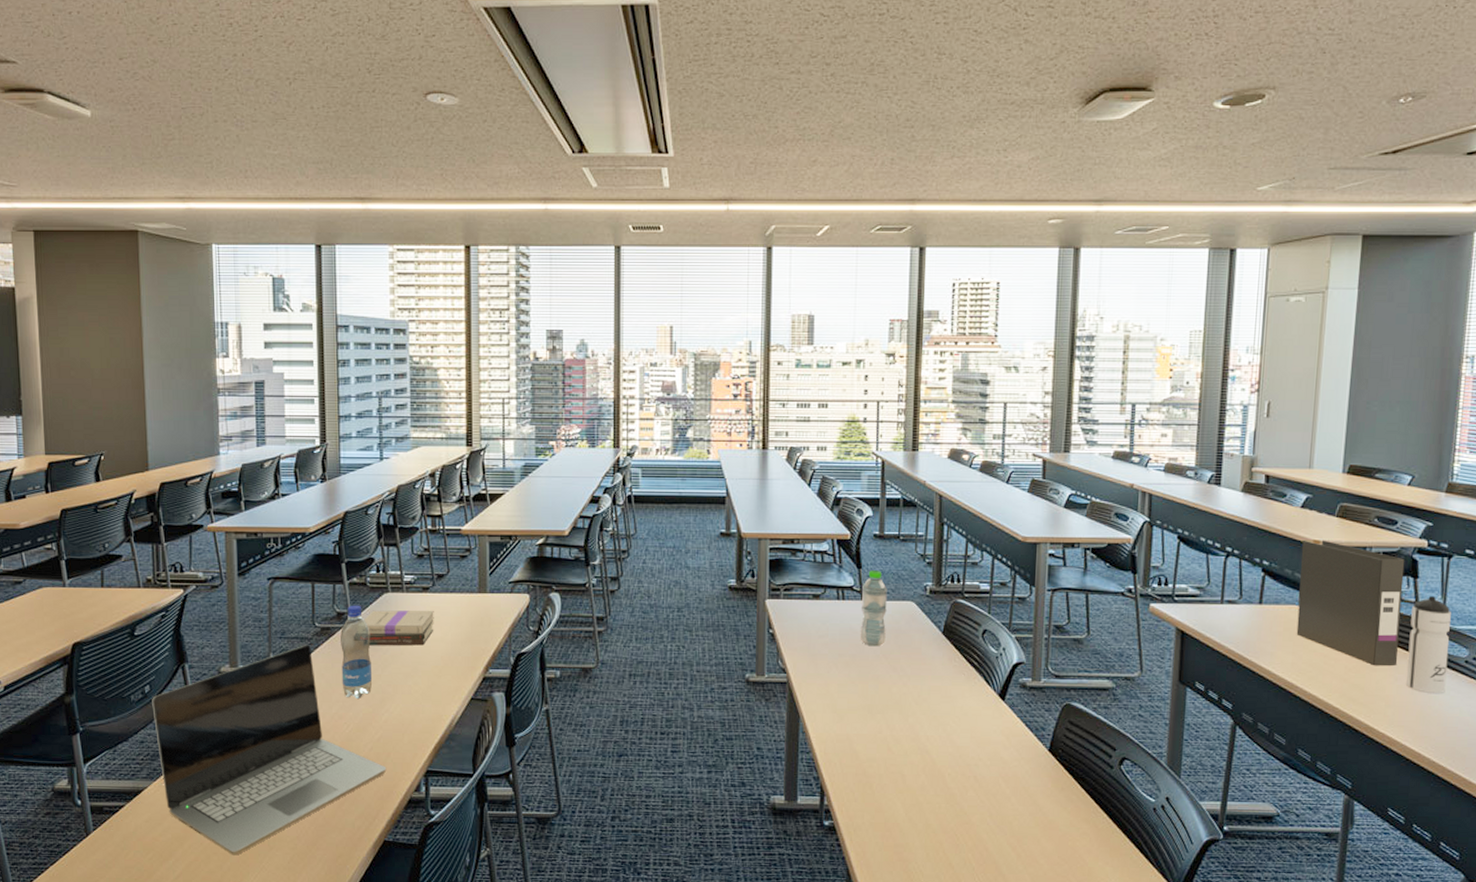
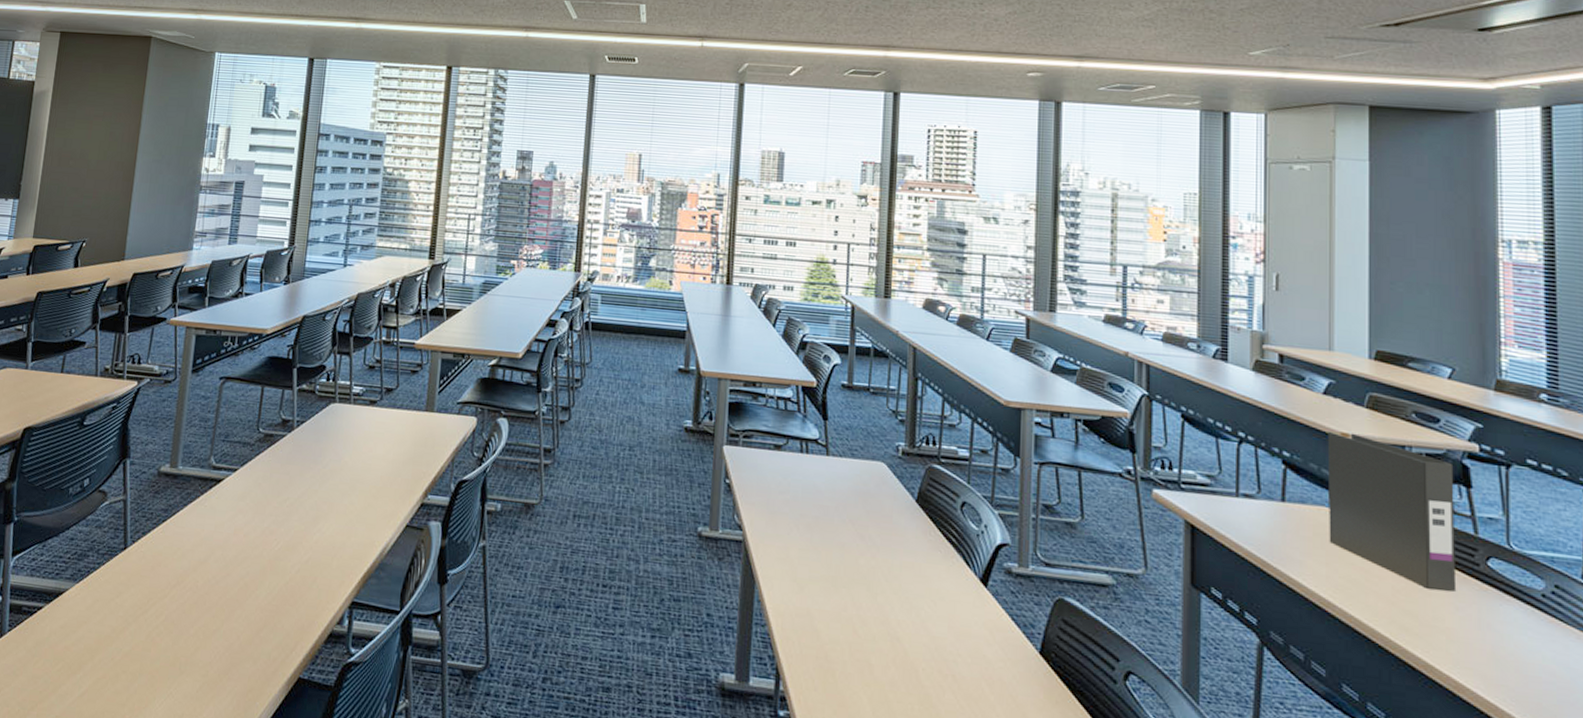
laptop: present [152,645,387,856] -> none [84,450,312,677]
bottle: present [340,605,373,698] -> none [277,412,313,514]
books: present [364,610,434,646] -> none [308,420,379,463]
water bottle: present [860,570,887,647] -> none [824,423,855,510]
water bottle: present [1405,596,1451,694] -> none [1468,511,1521,633]

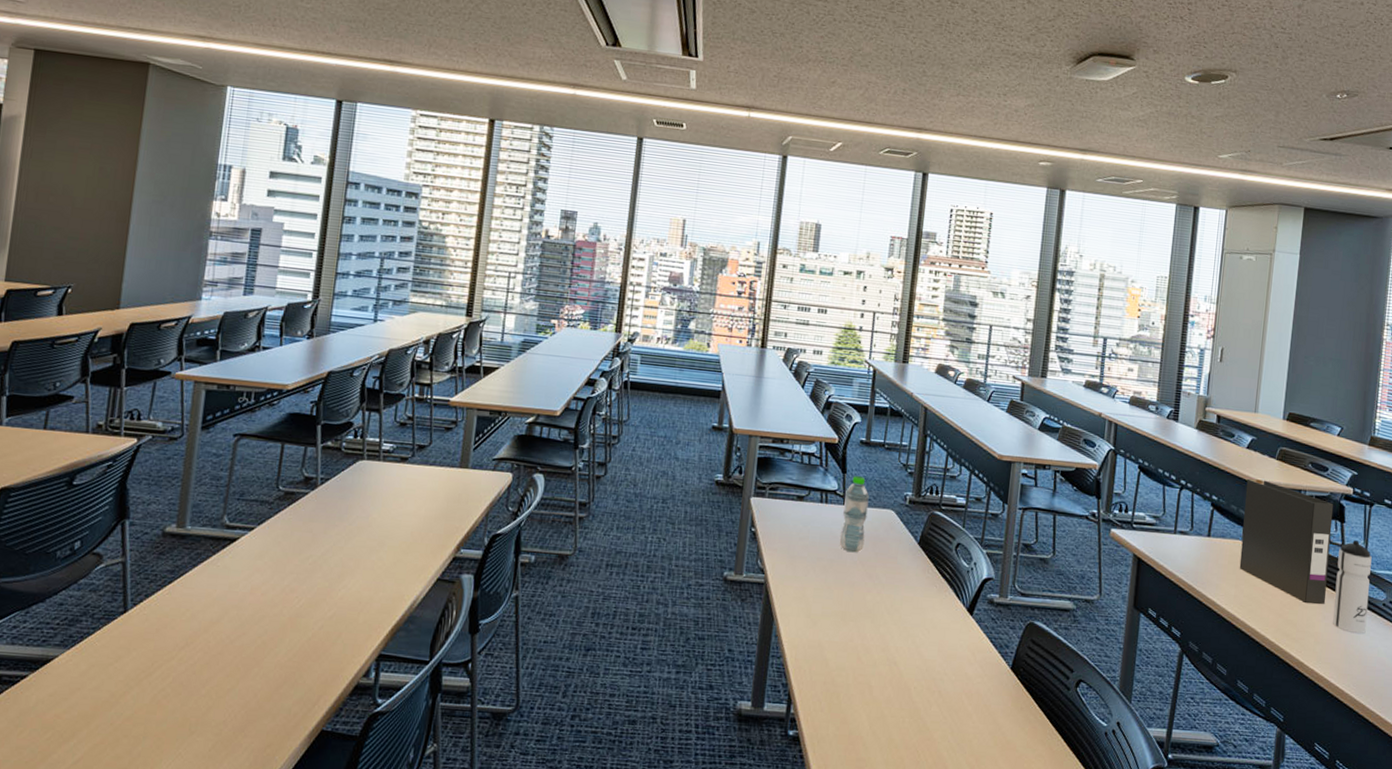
water bottle: none [824,423,855,510] -> present [839,476,869,553]
water bottle: none [1468,511,1521,633] -> present [1332,540,1372,635]

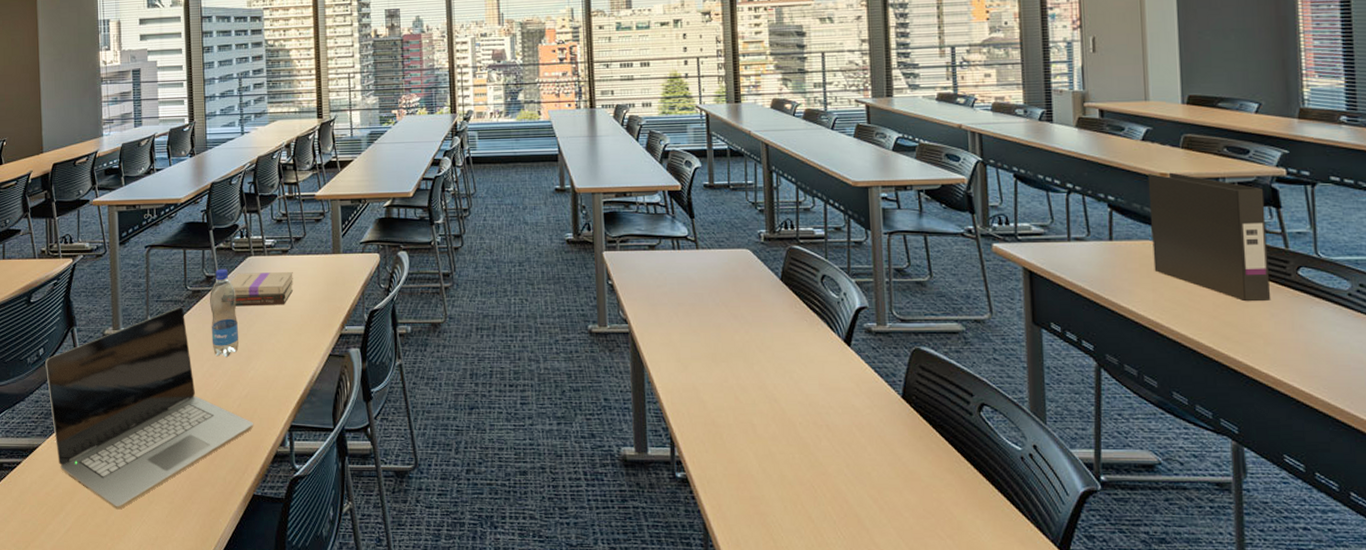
laptop: none [77,509,336,740] -> present [45,307,254,510]
bottle: none [299,470,338,571] -> present [210,268,239,357]
books: none [333,477,410,519] -> present [230,271,294,307]
water bottle: present [839,476,869,553] -> none [696,220,724,295]
water bottle: present [1332,540,1372,635] -> none [1279,226,1330,330]

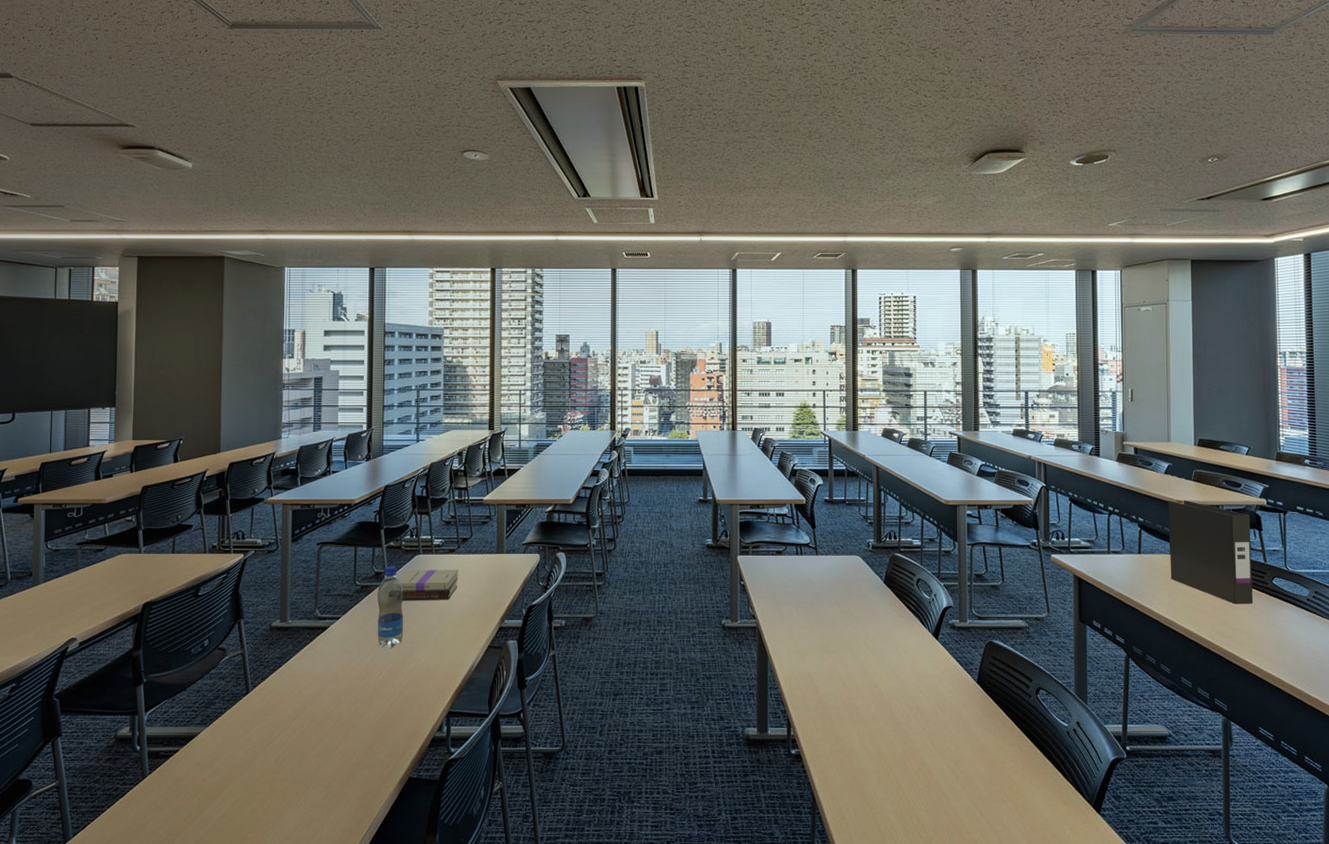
laptop: present [45,307,254,510] -> none [210,601,414,794]

